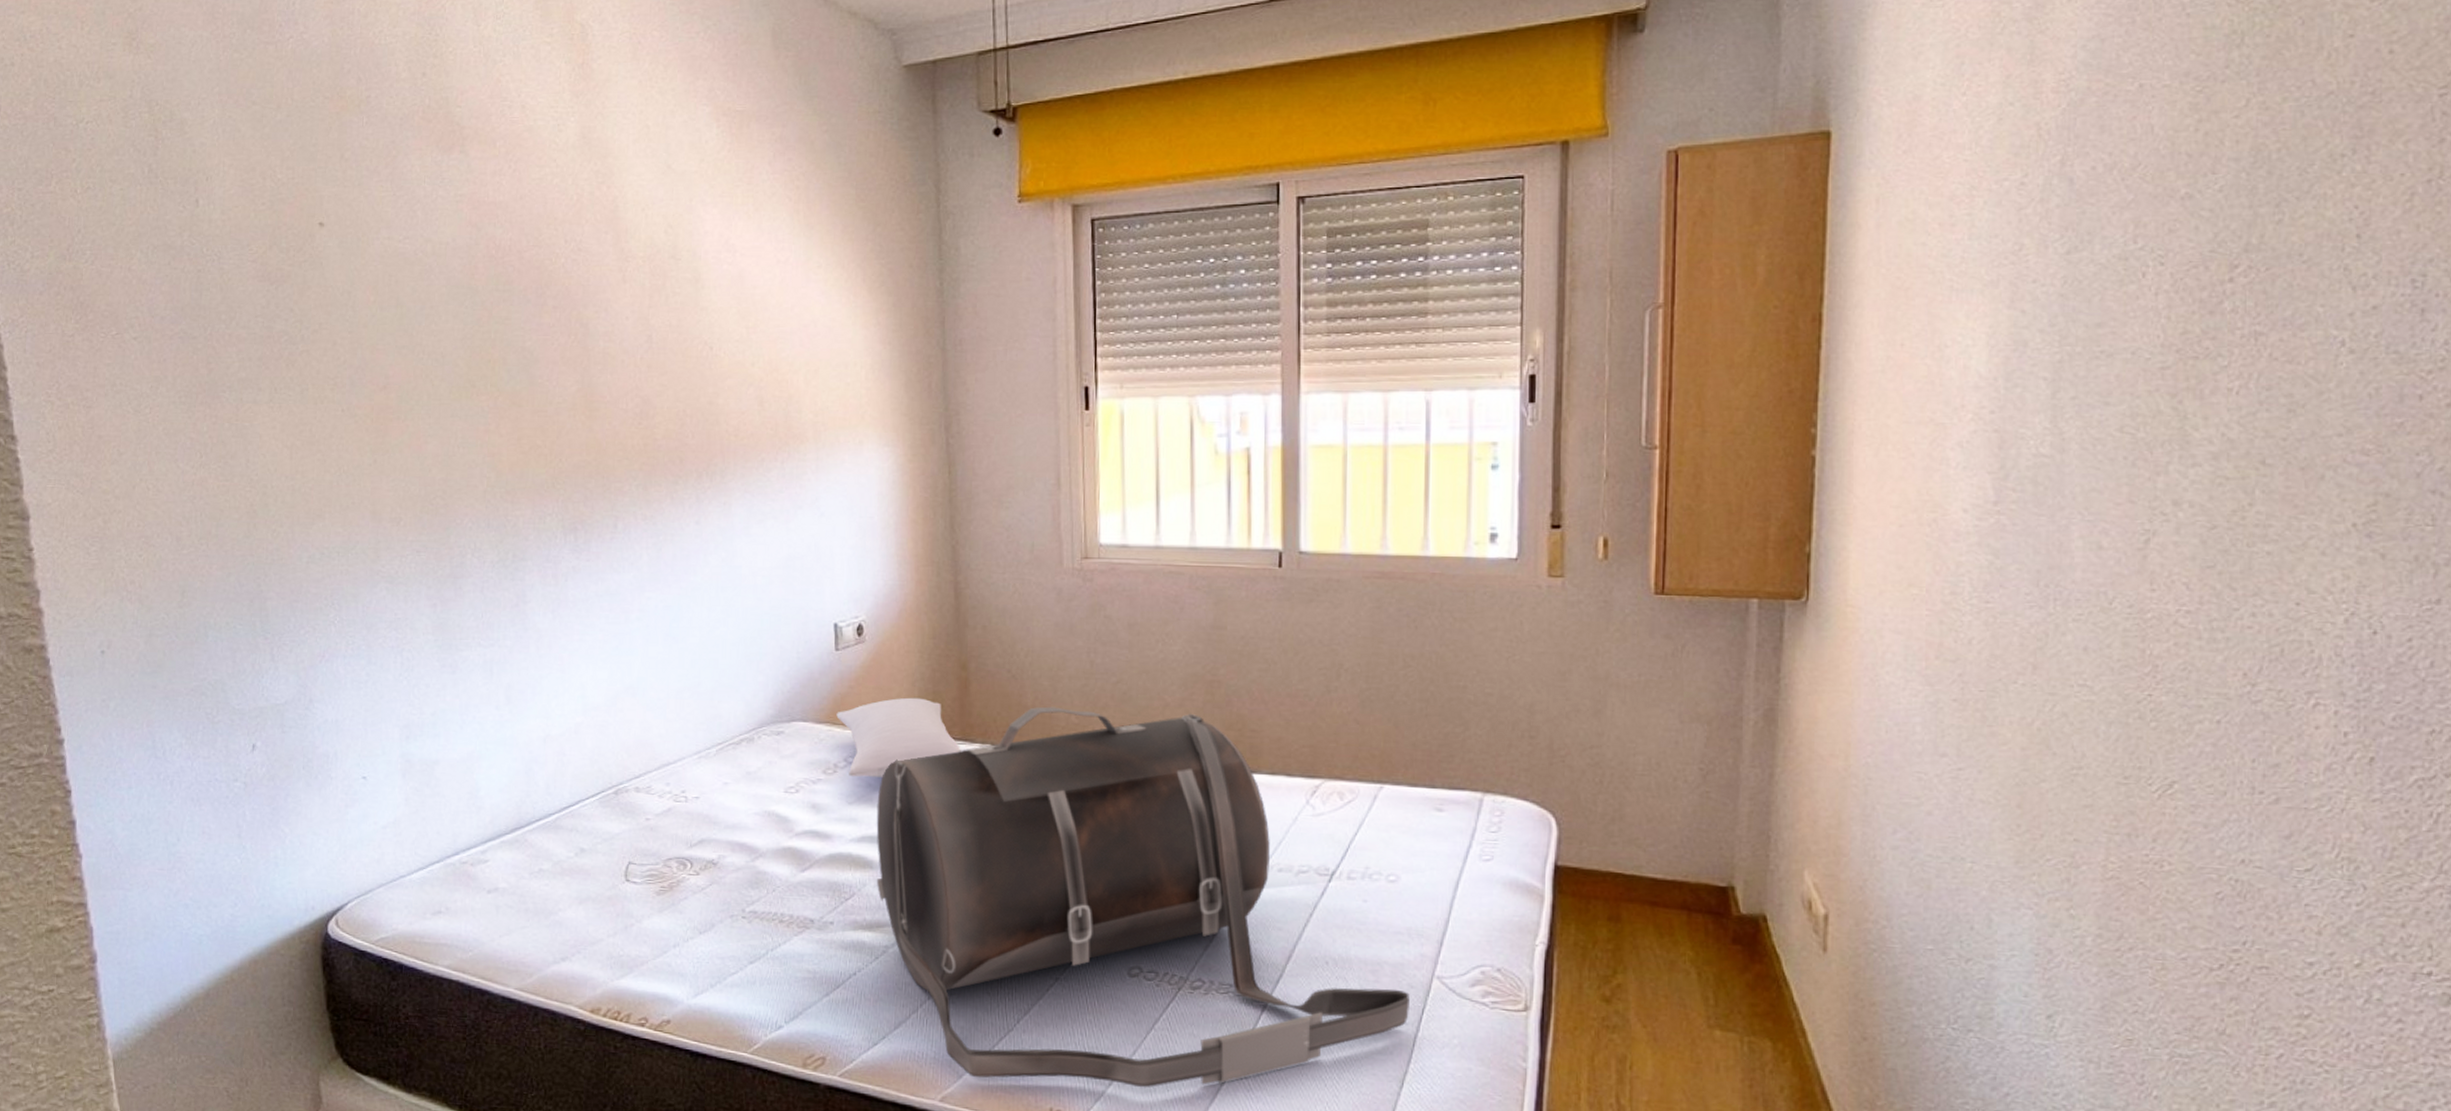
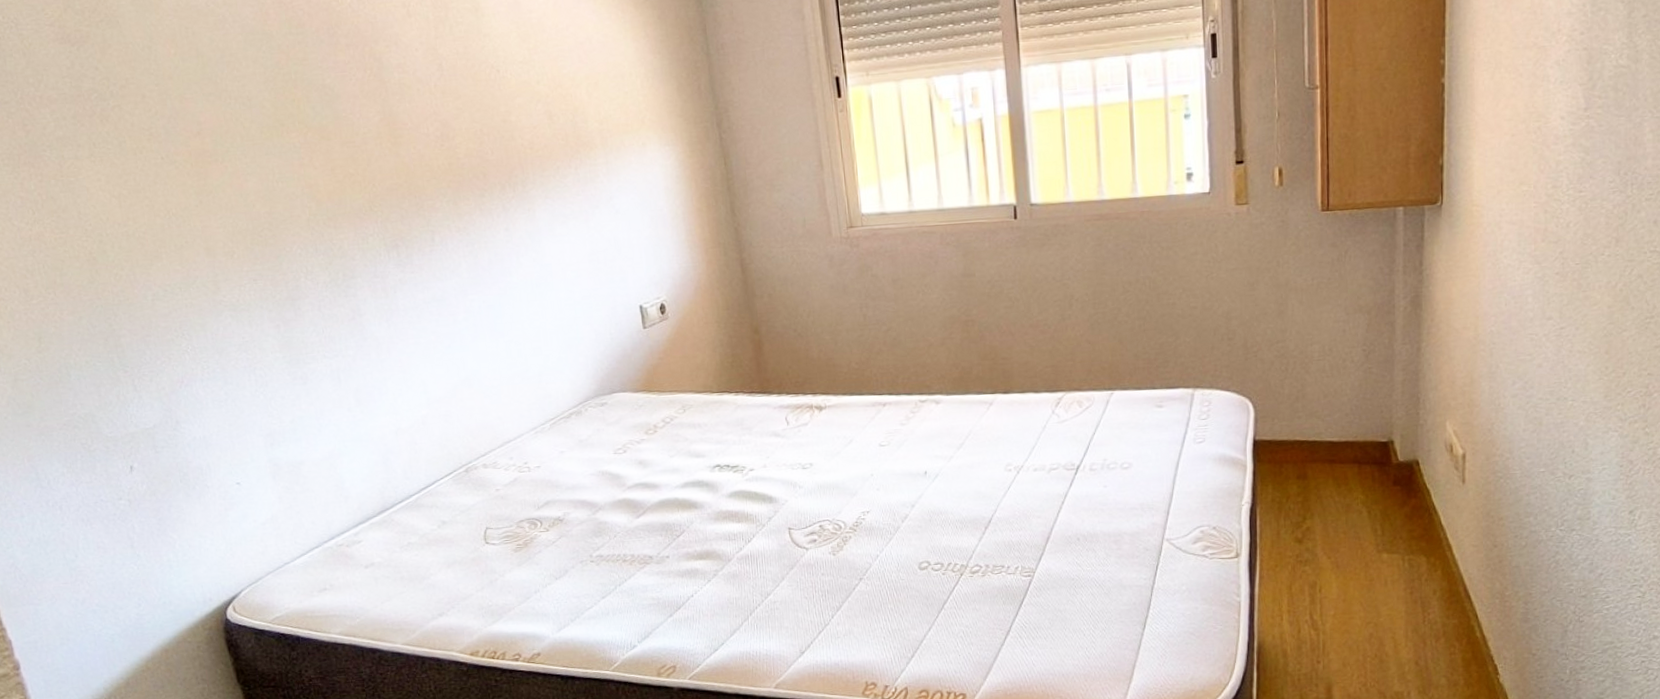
pillow: present [836,697,961,777] -> none [651,361,761,435]
duffel bag: present [876,706,1410,1088] -> none [694,349,1146,666]

